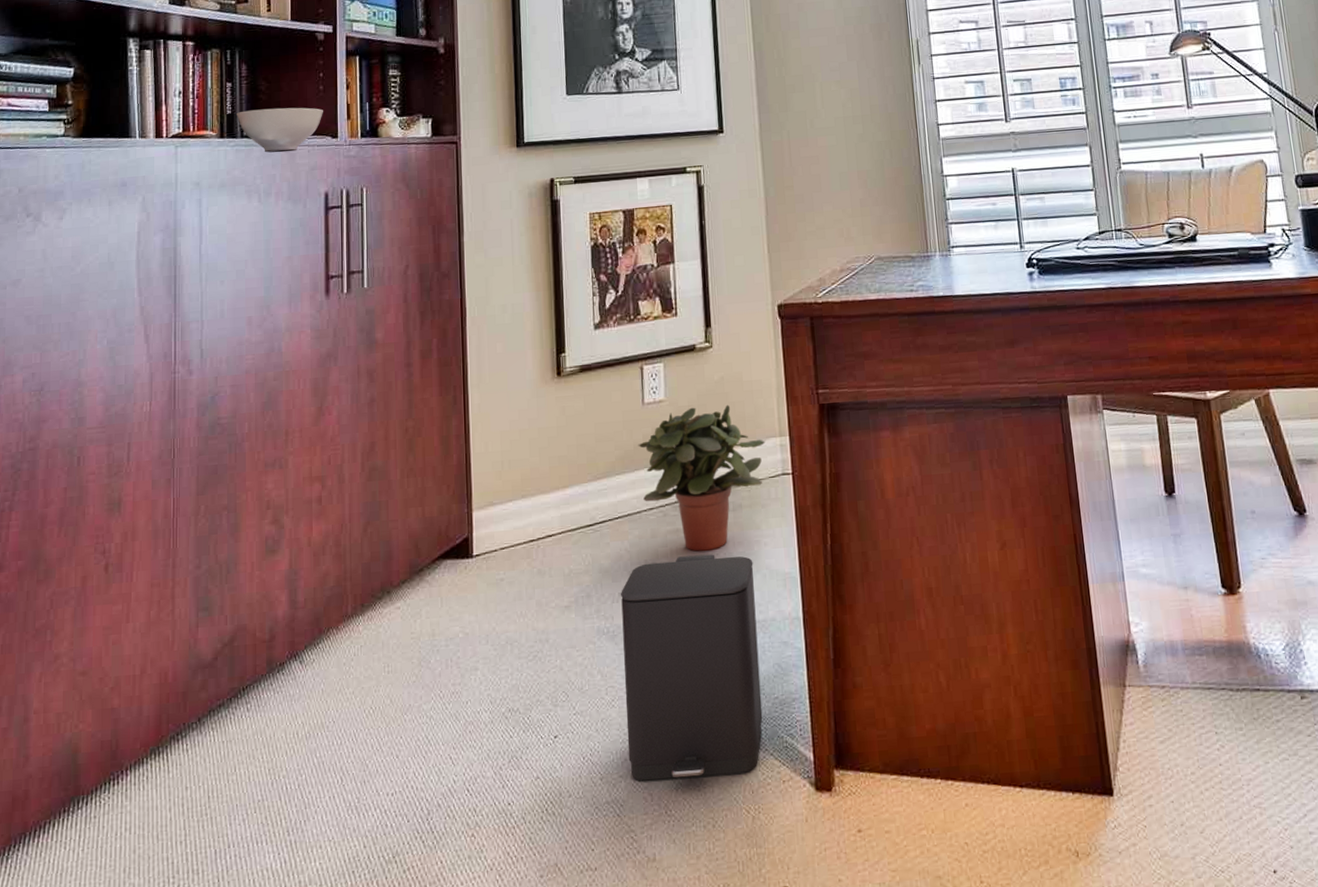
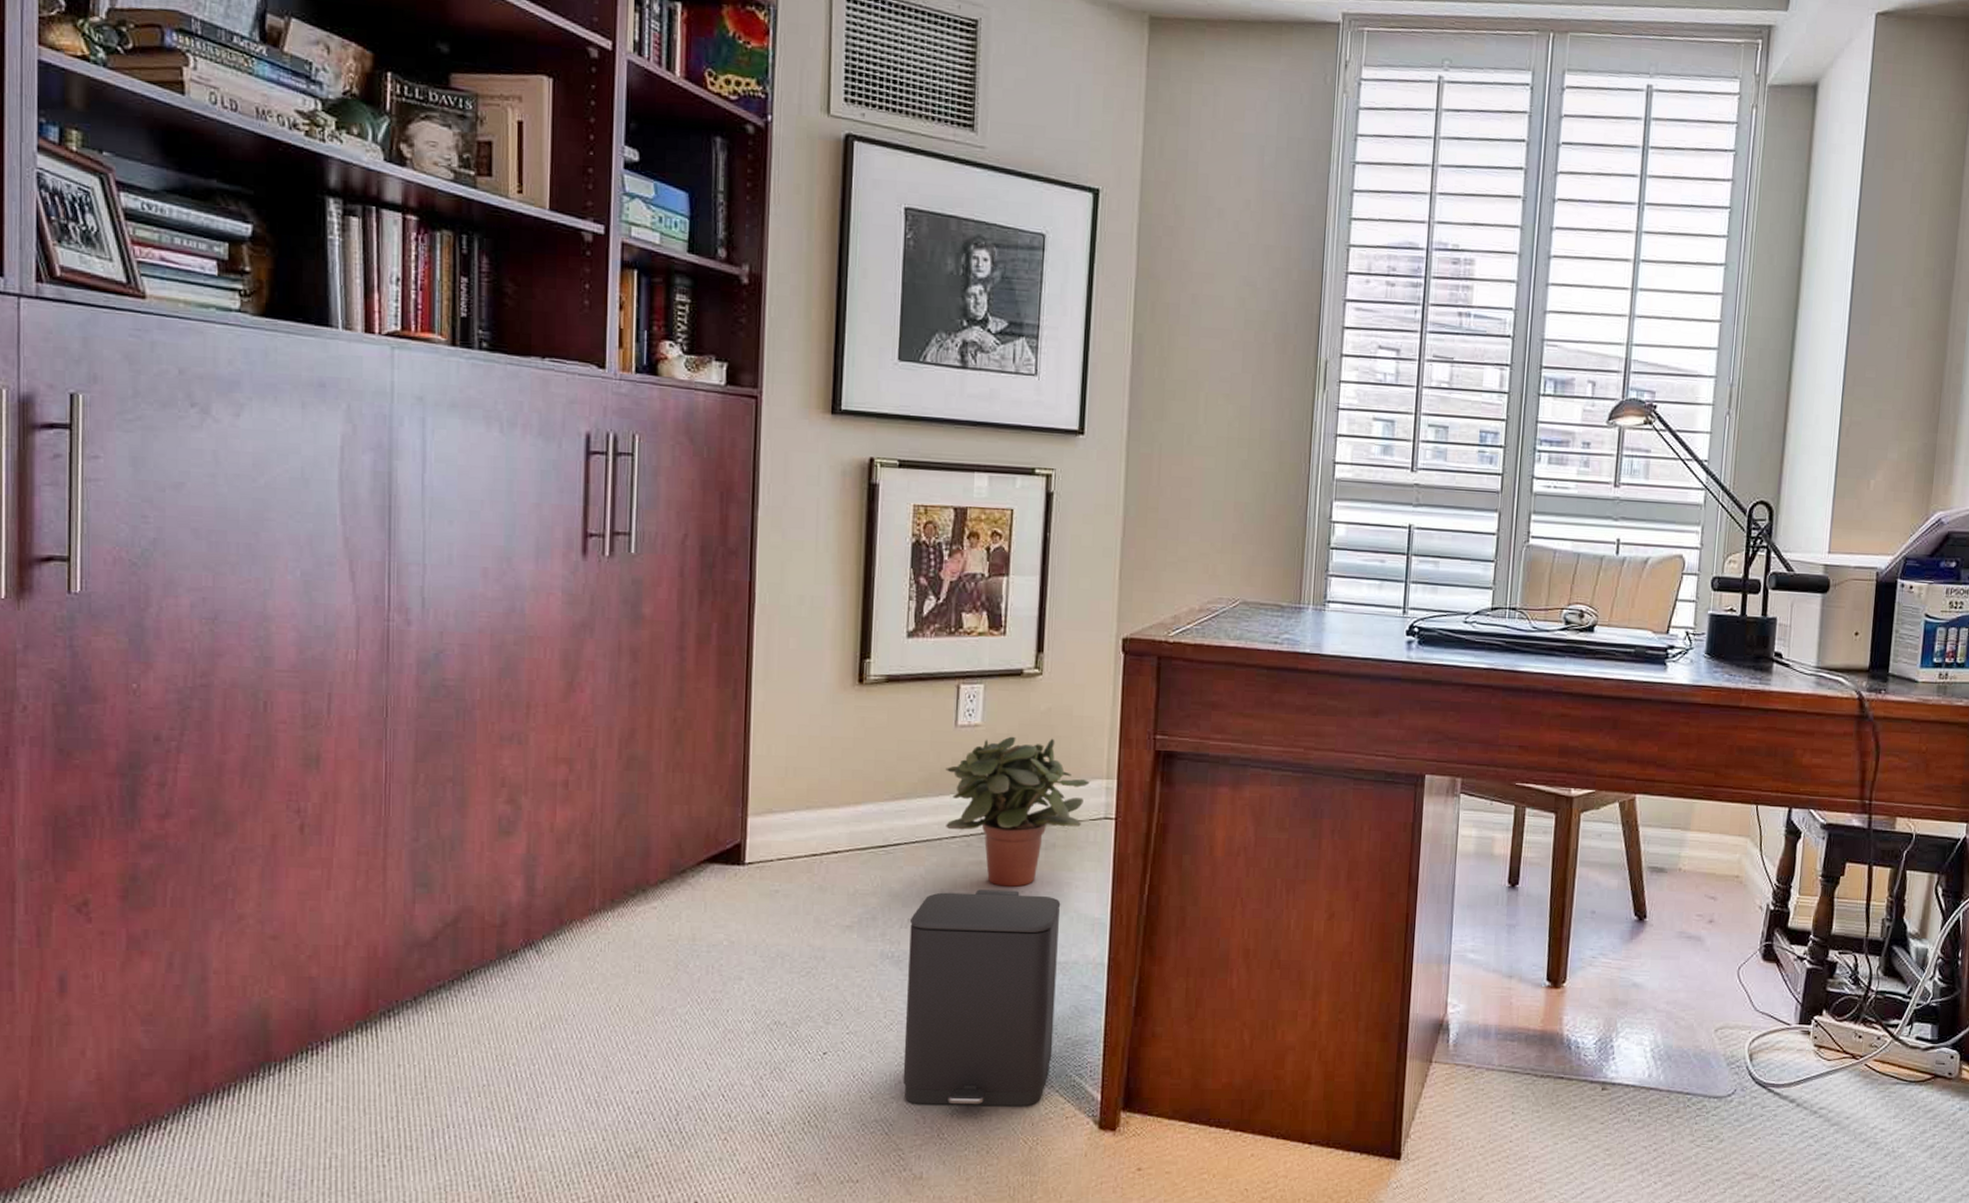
bowl: present [237,107,324,153] -> none [474,316,589,377]

